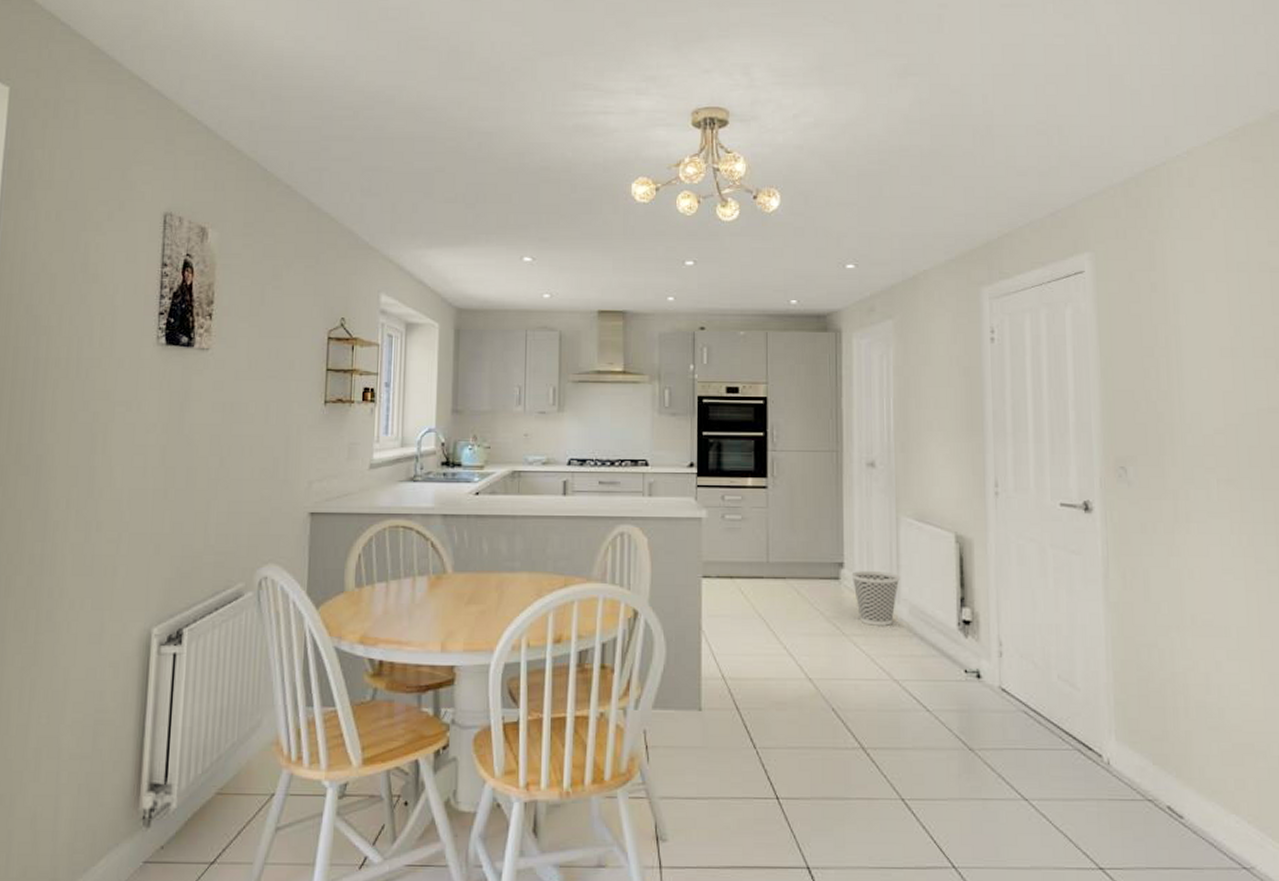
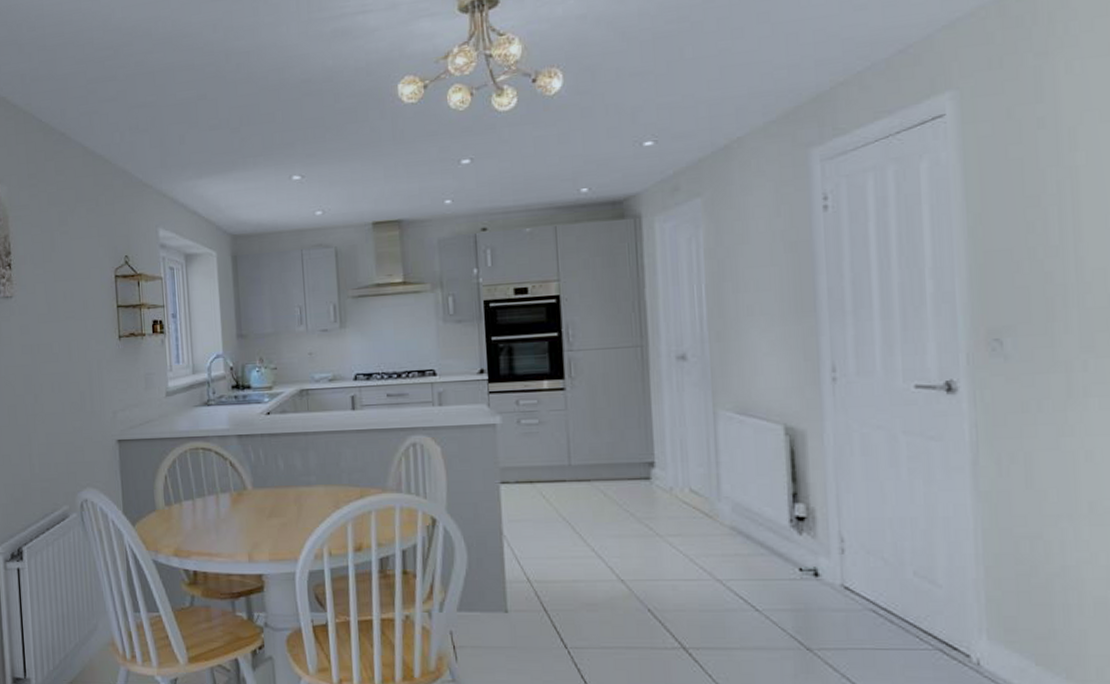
wastebasket: present [851,571,900,626] -> none [663,469,720,525]

